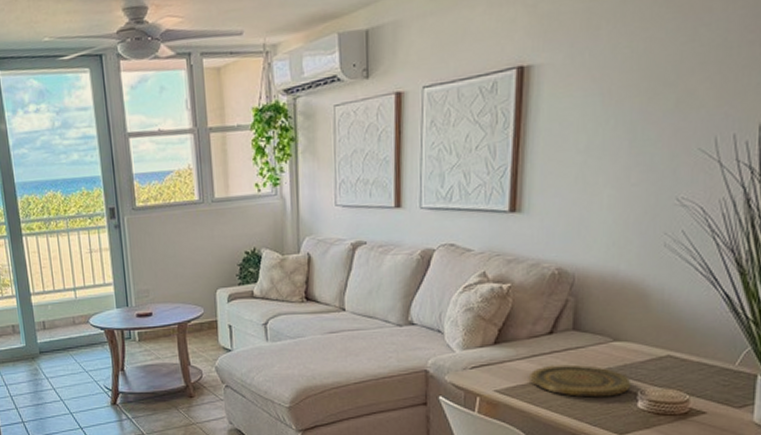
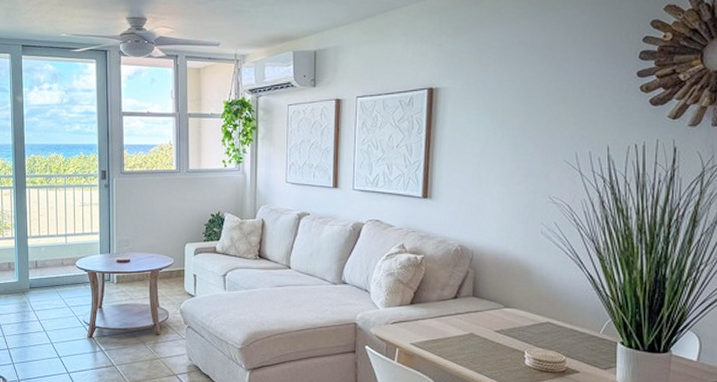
plate: present [530,364,632,398] -> none [439,324,520,354]

